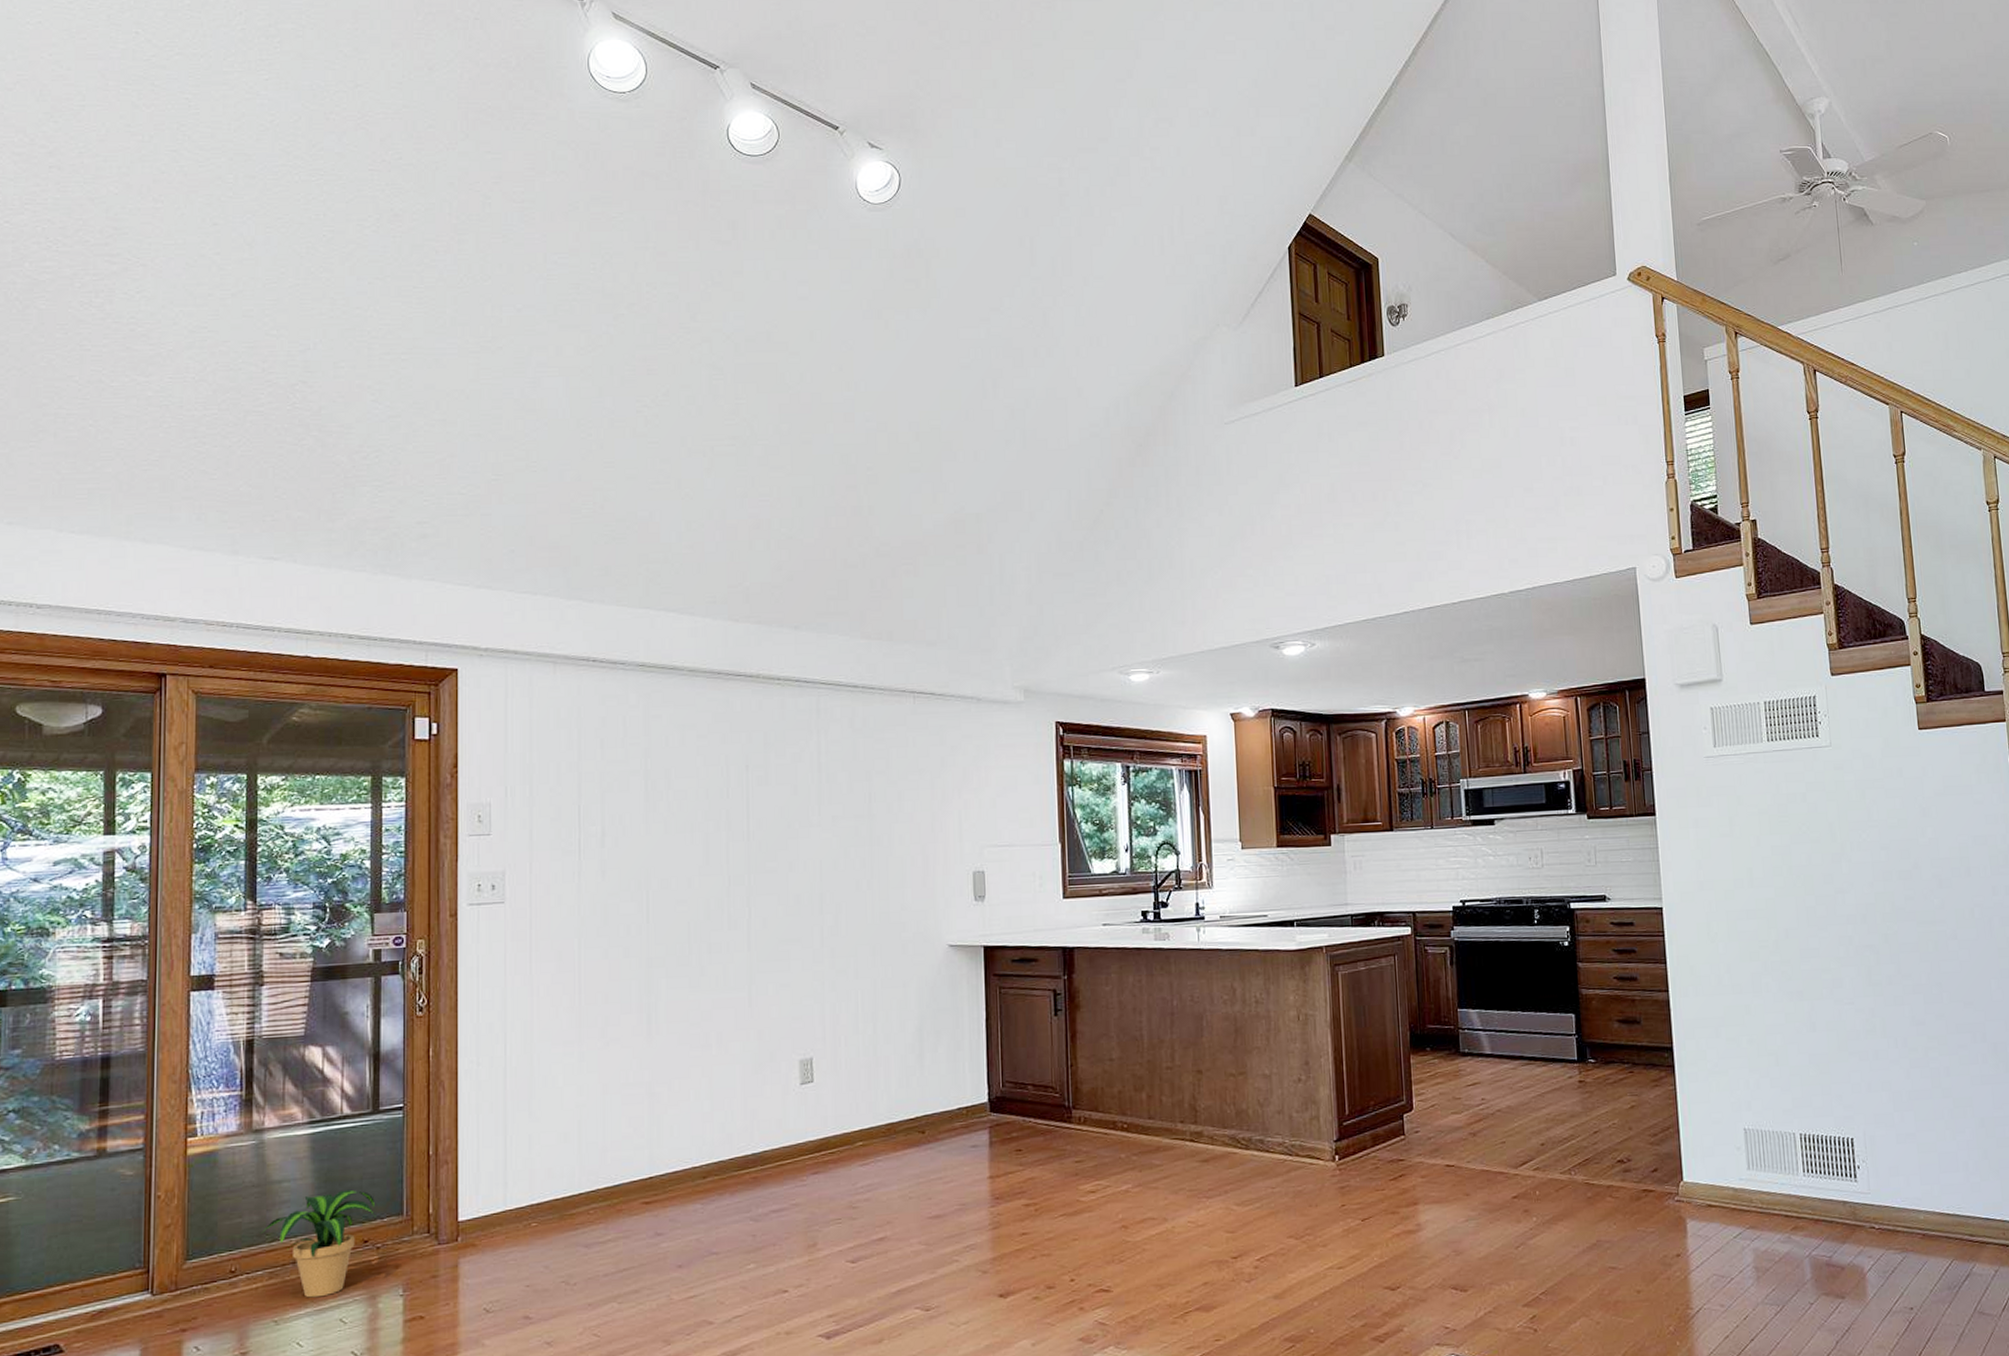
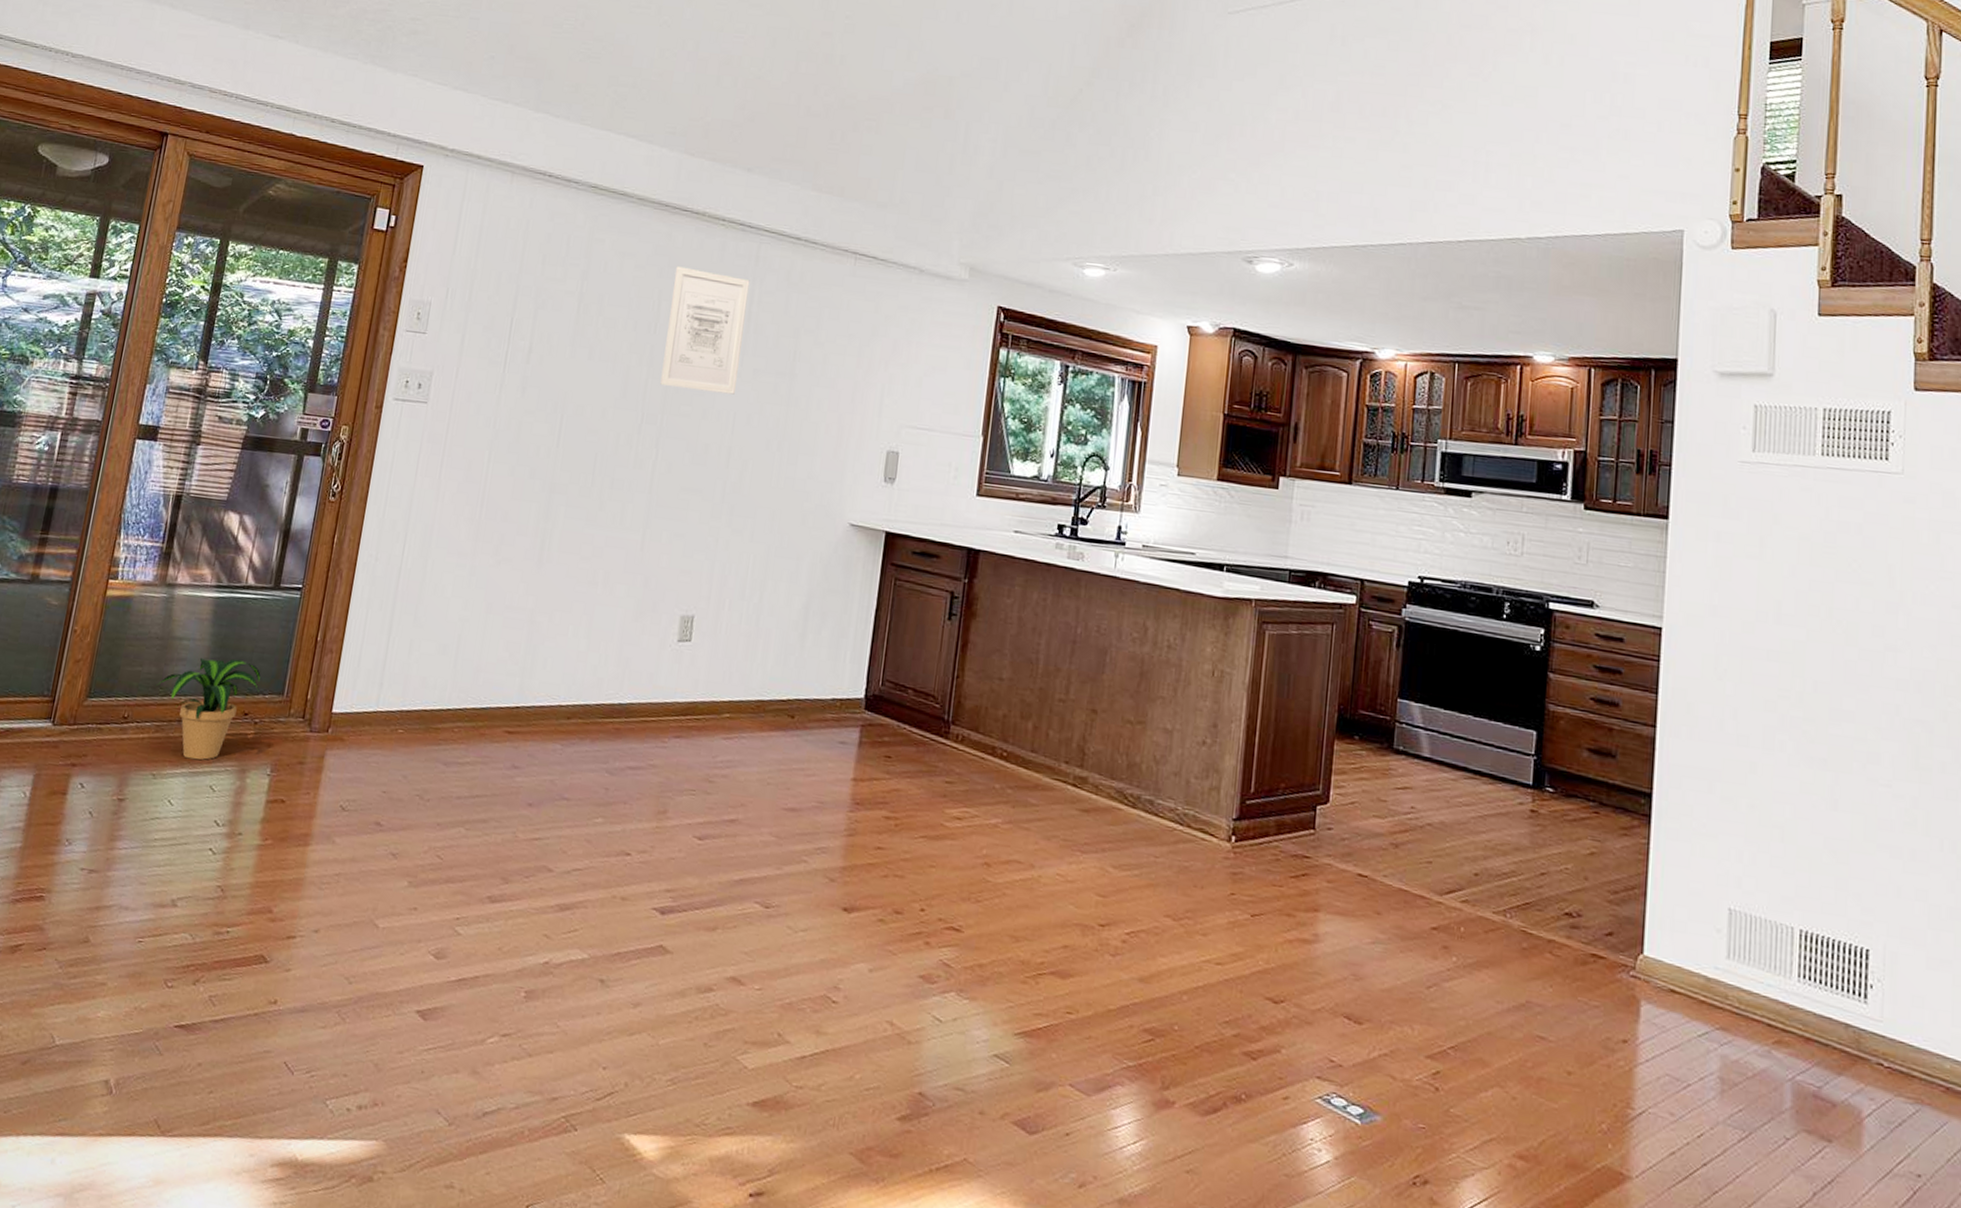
wall art: none [738,730,817,847] -> present [660,266,750,395]

